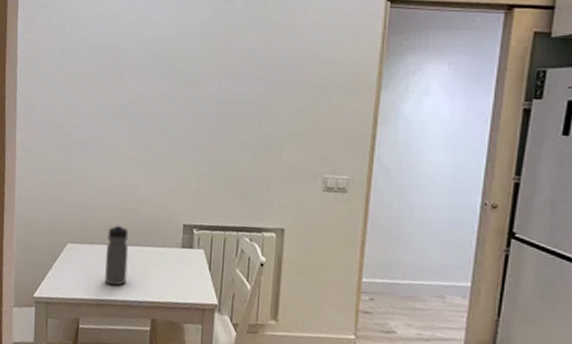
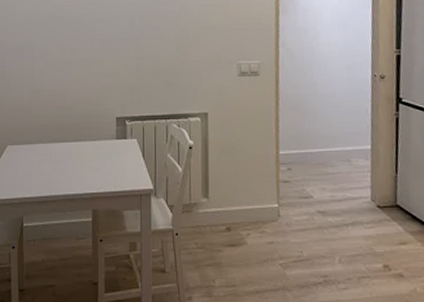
water bottle: present [105,223,129,286] -> none [45,122,67,182]

